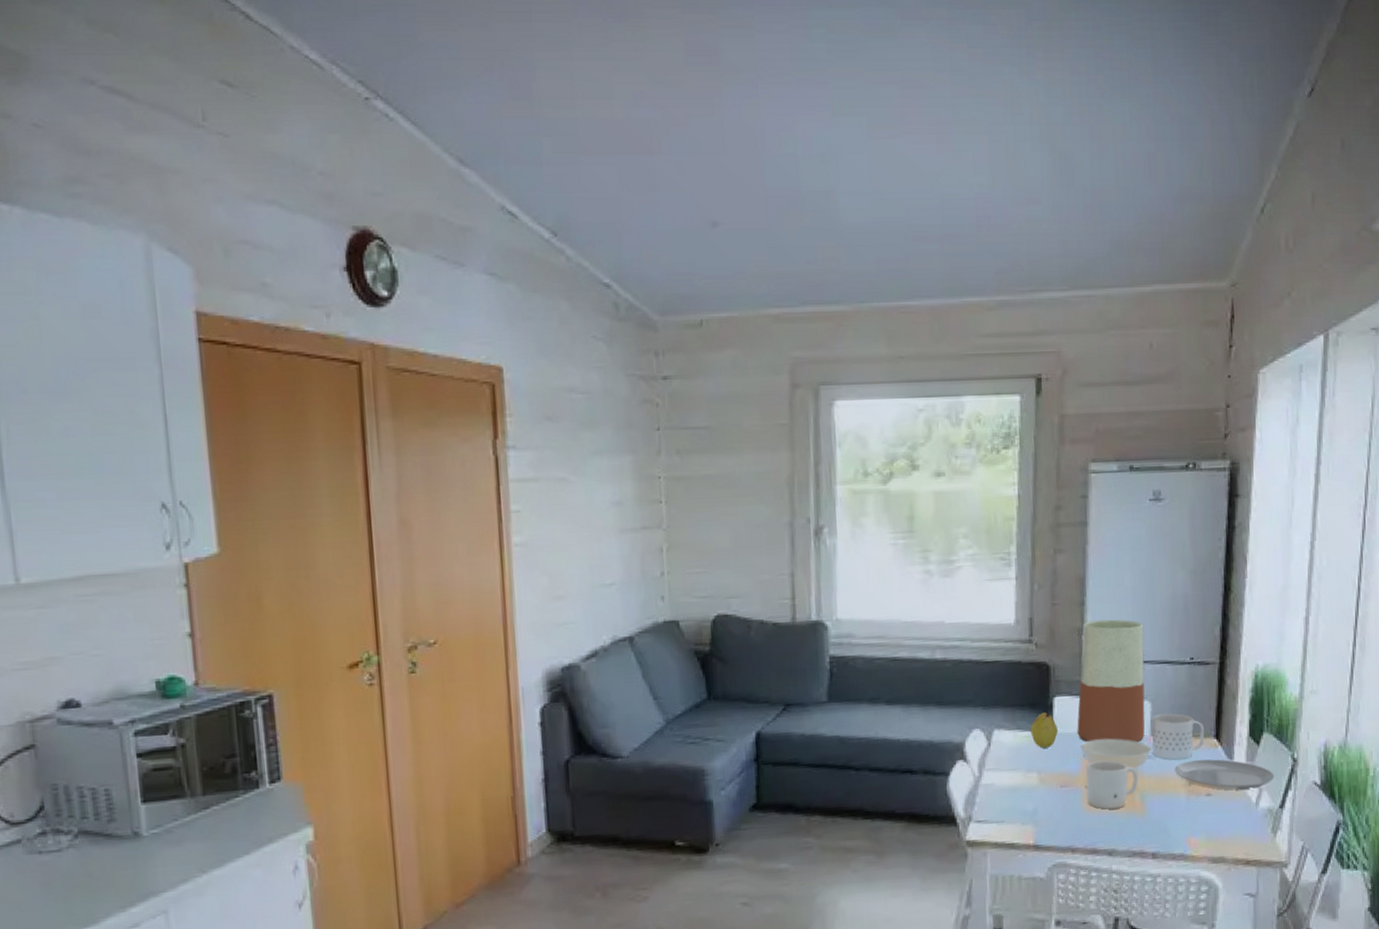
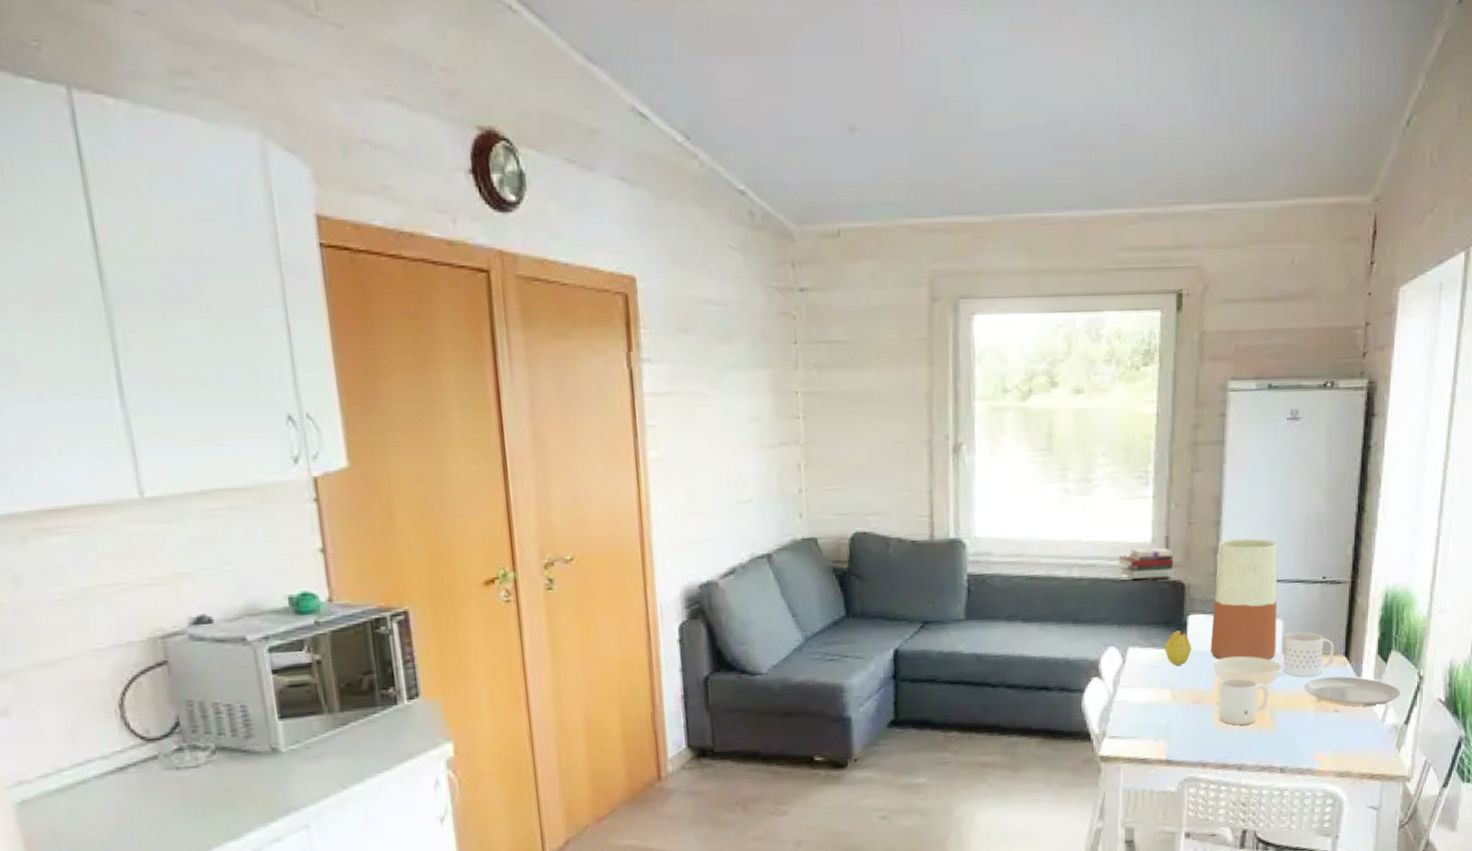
books: none [981,629,1040,662] -> present [1118,547,1175,580]

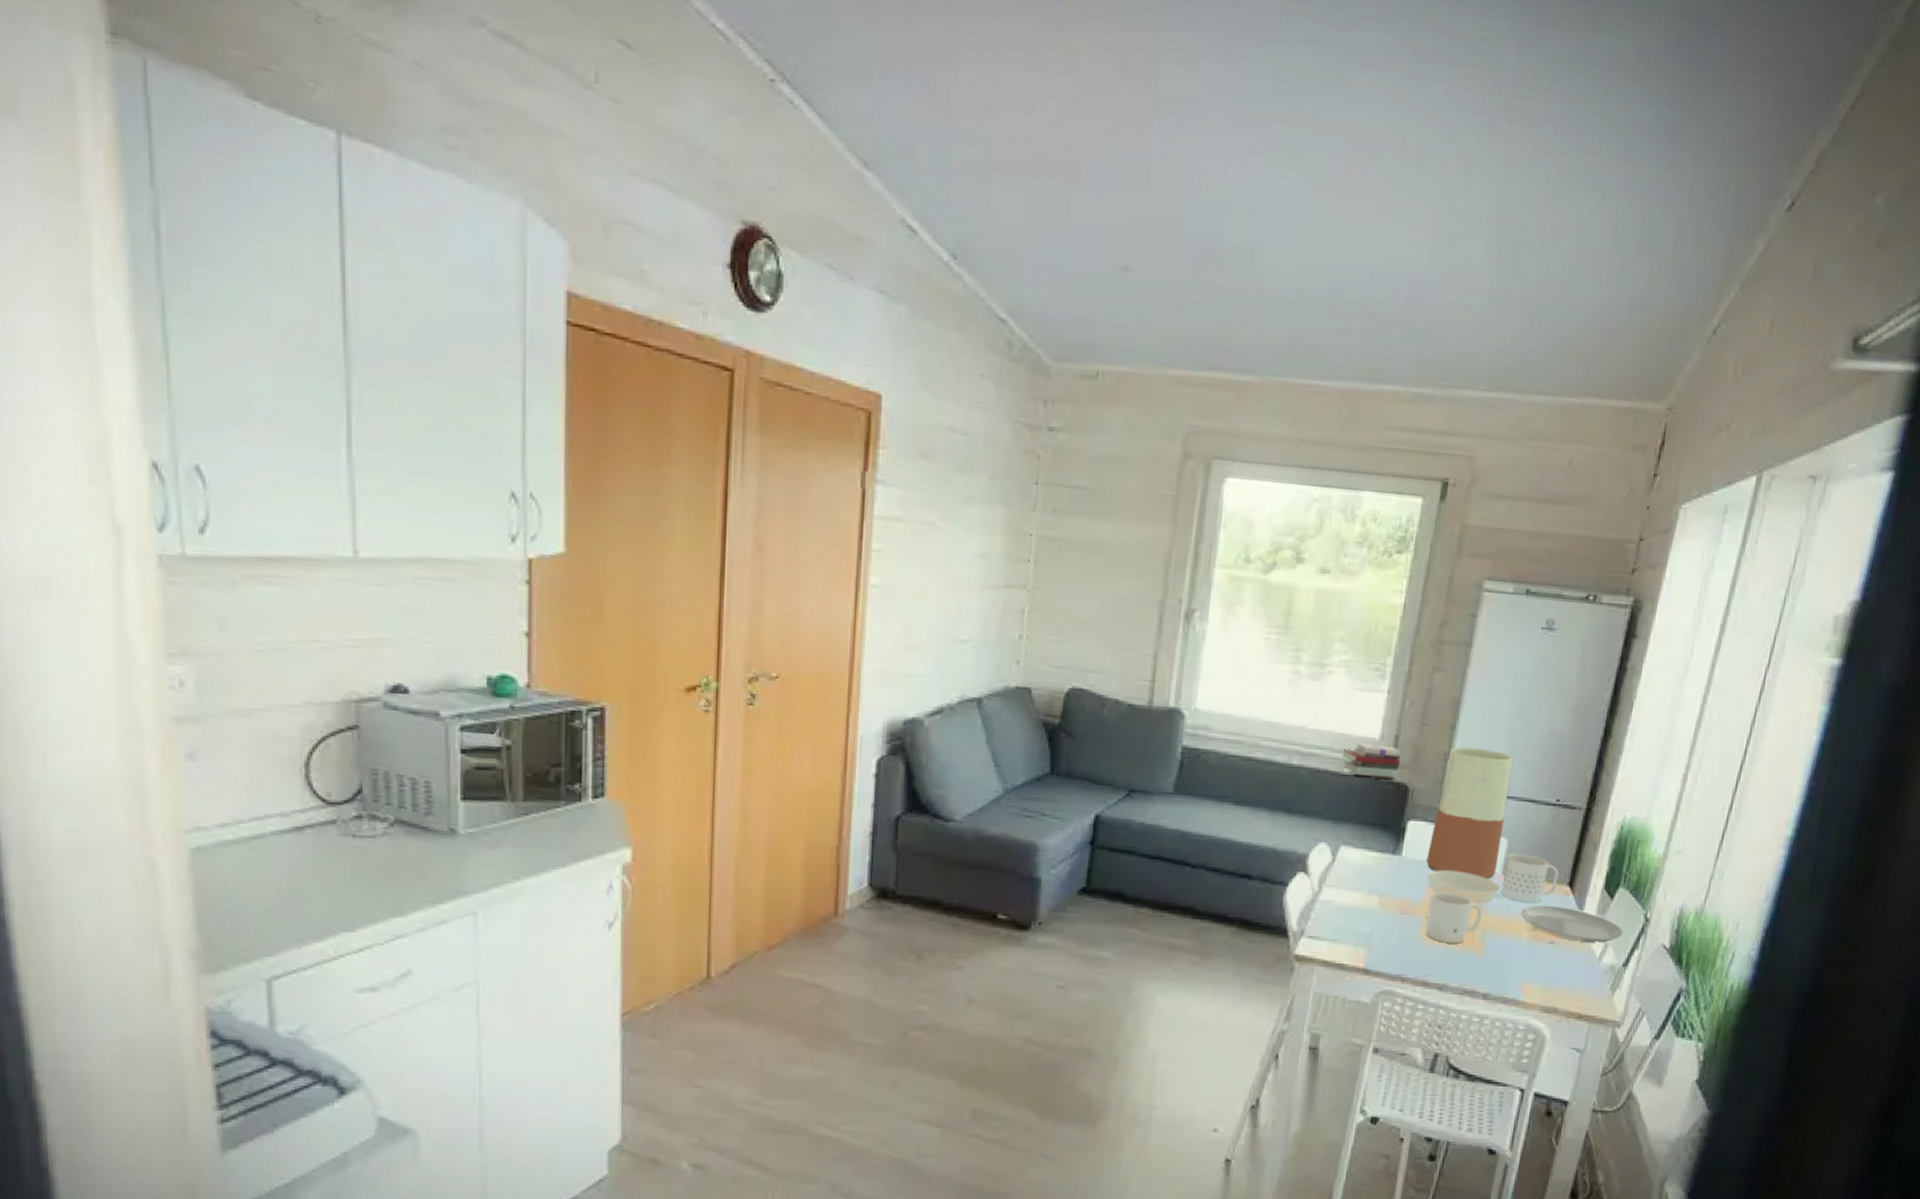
fruit: present [1164,630,1191,666] -> none [1378,835,1407,872]

